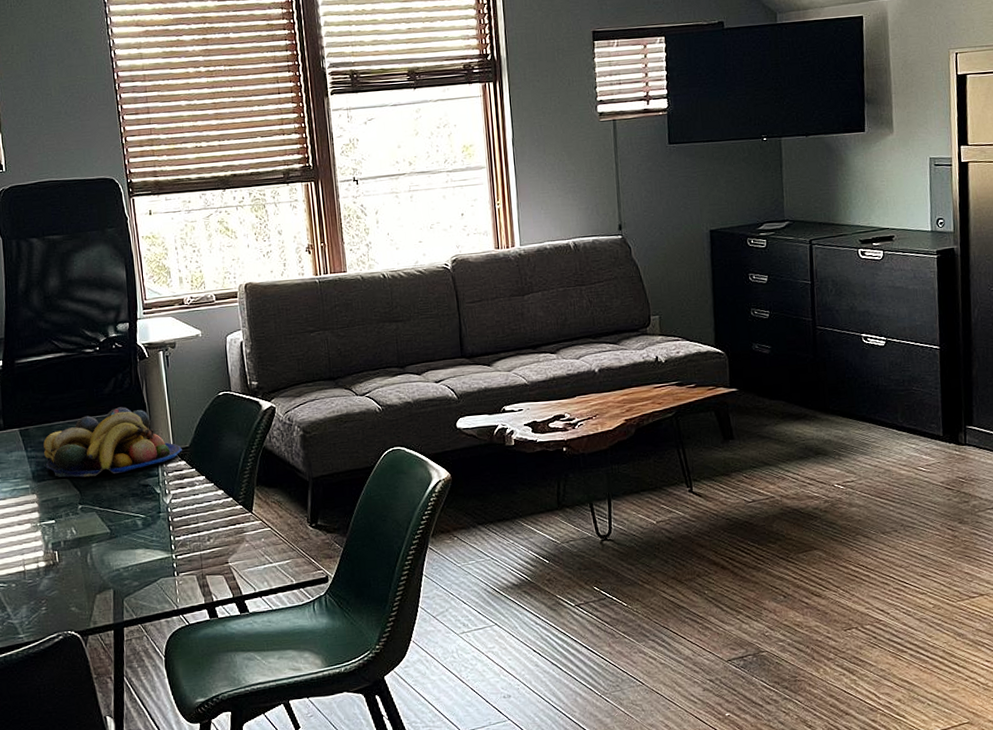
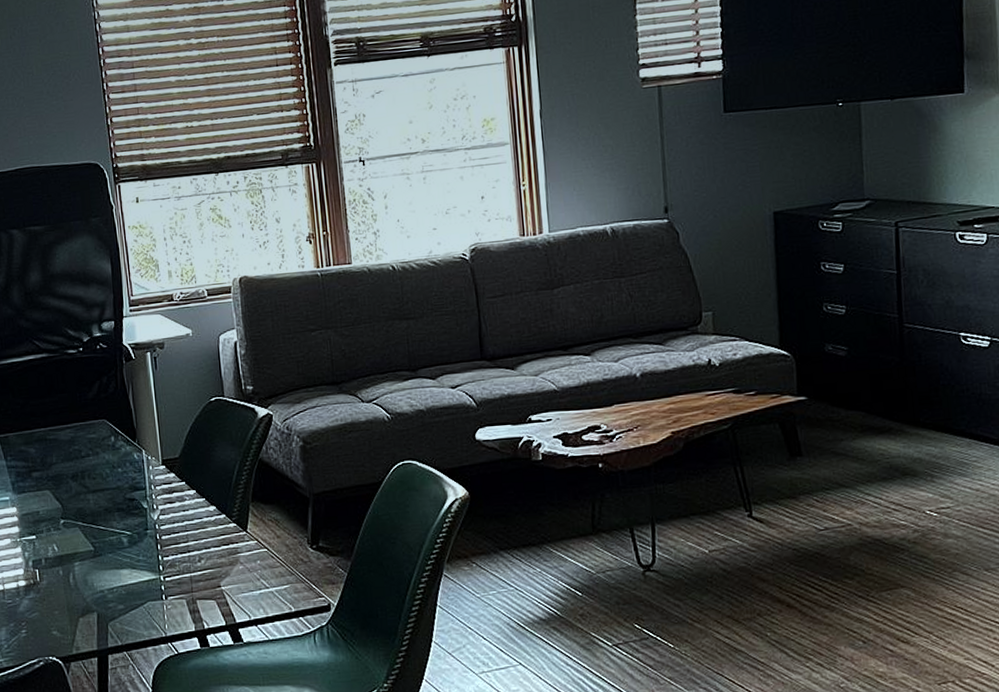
fruit bowl: present [43,407,182,478] -> none [24,413,171,490]

